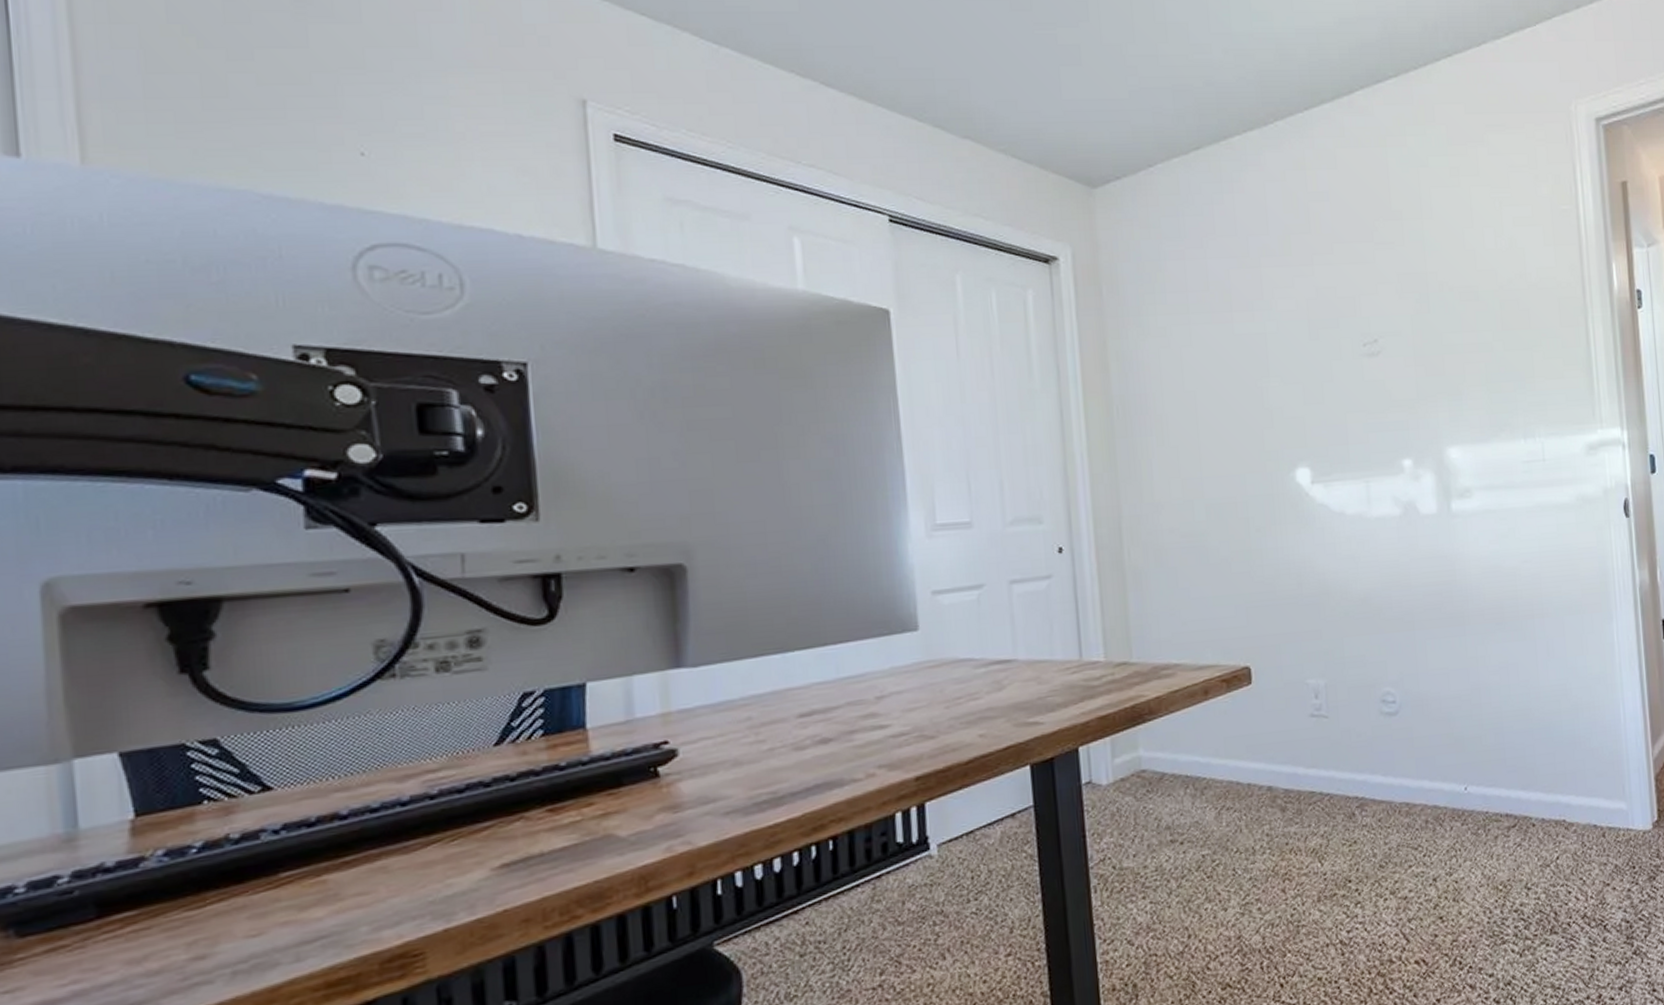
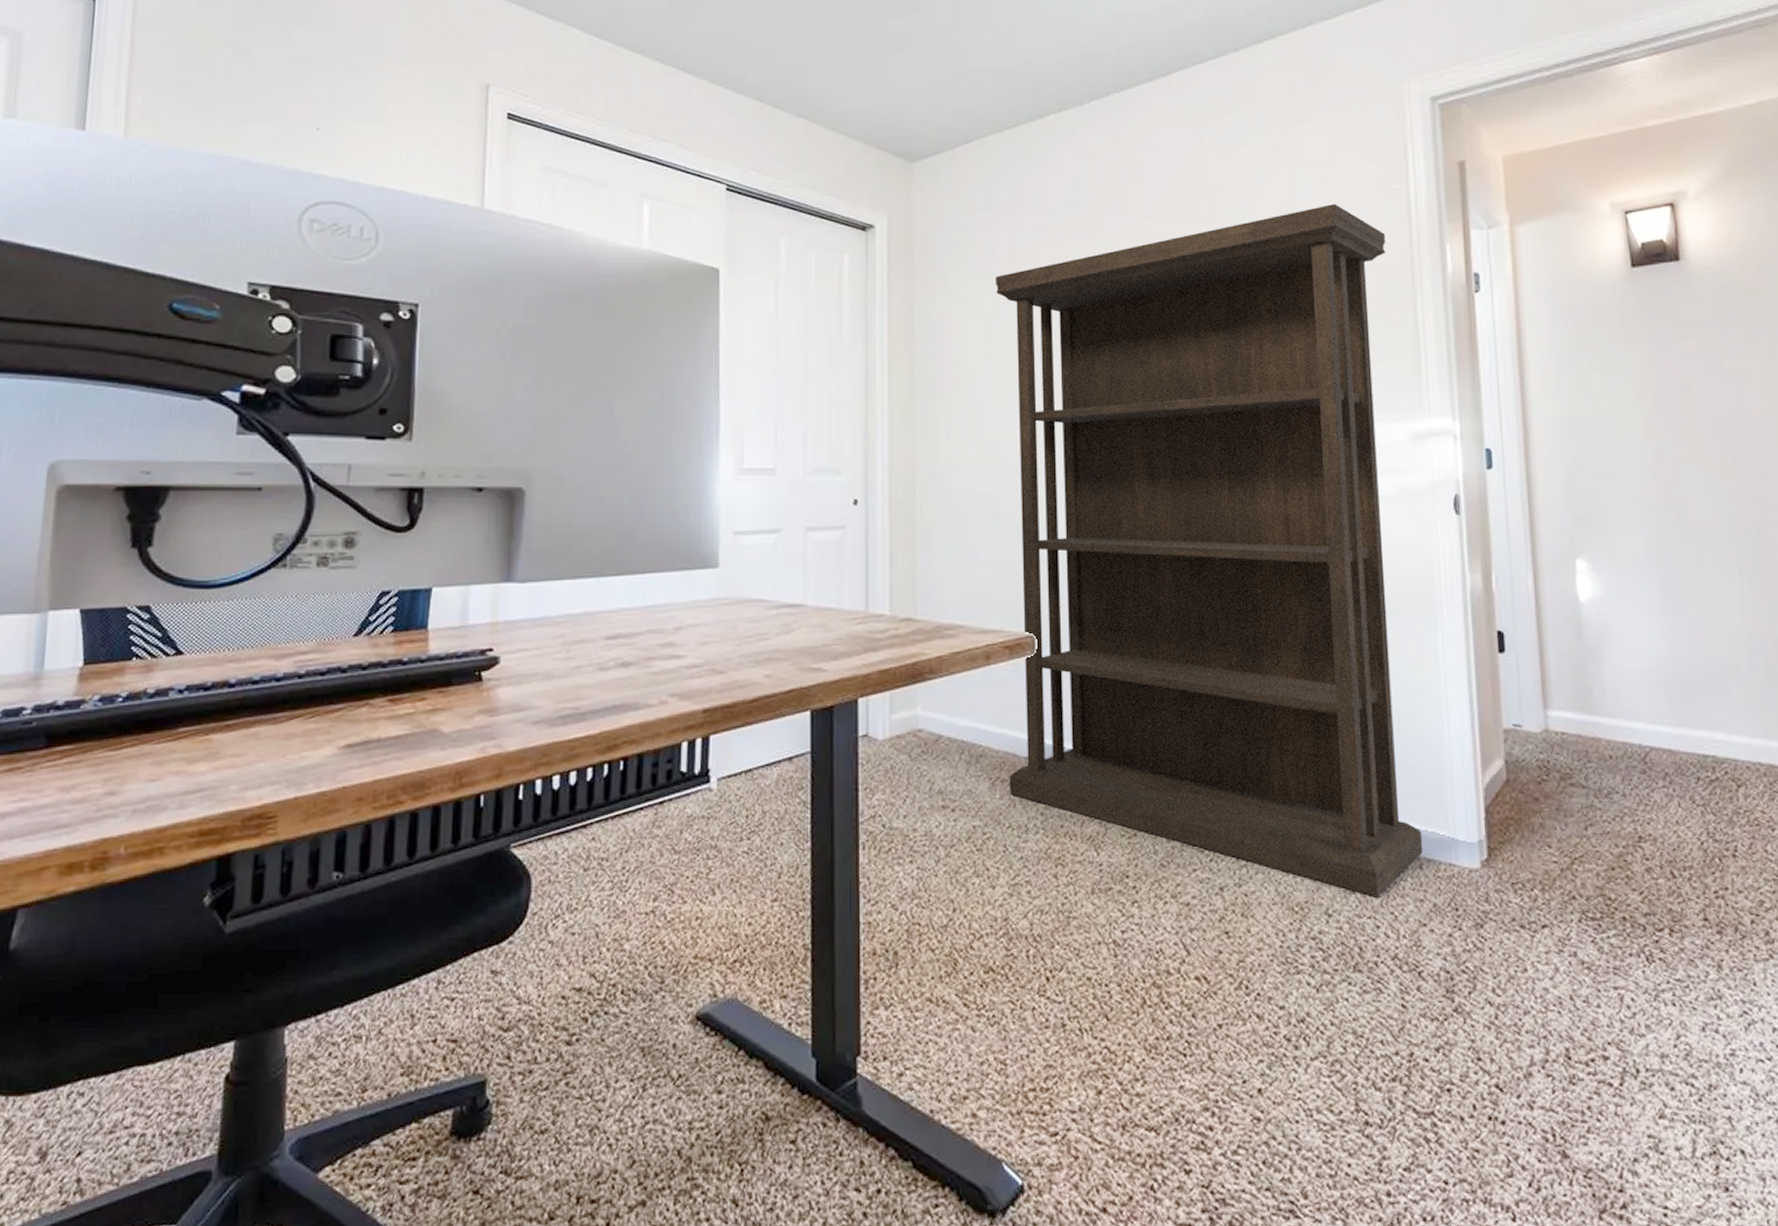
bookcase: none [1189,224,1606,868] -> present [996,203,1423,898]

